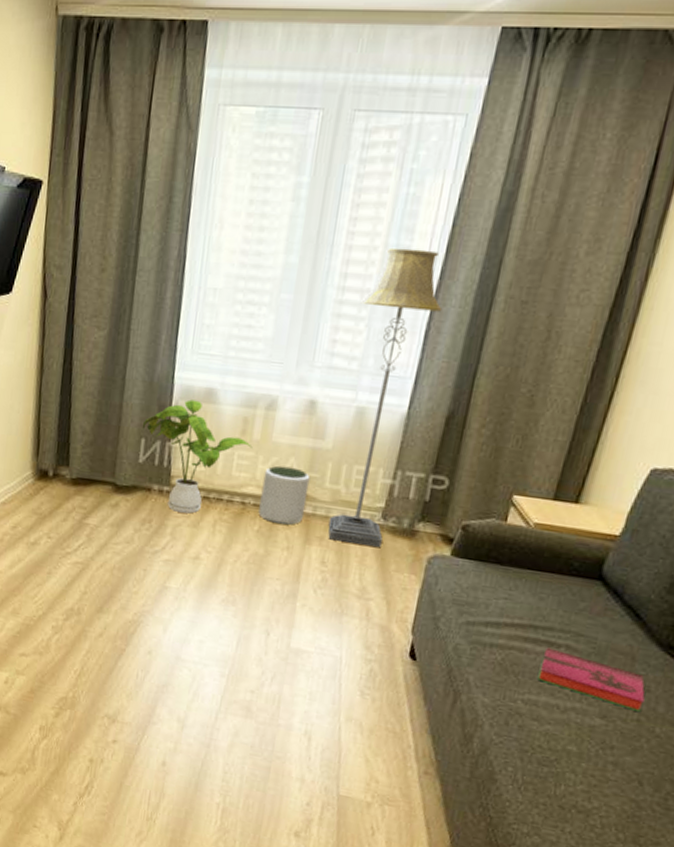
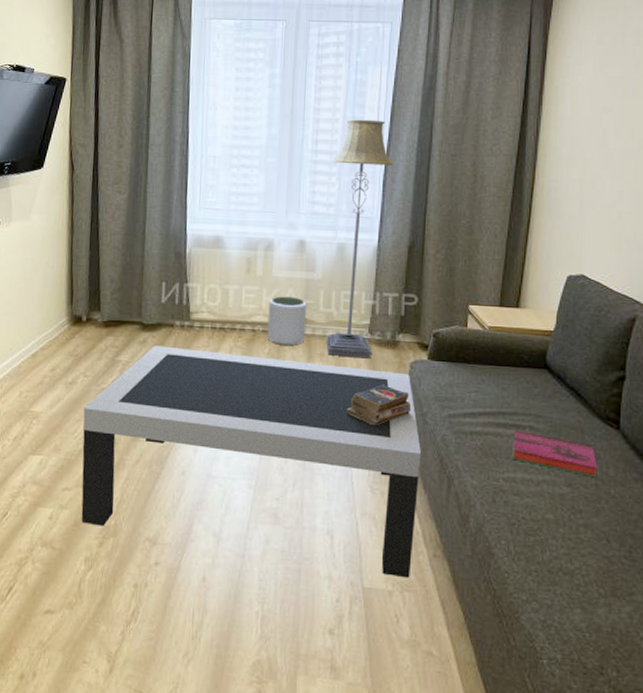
coffee table: none [38,510,427,793] -> present [81,345,421,579]
house plant: present [141,399,253,514] -> none [162,246,257,344]
books: none [342,579,422,626] -> present [346,384,412,426]

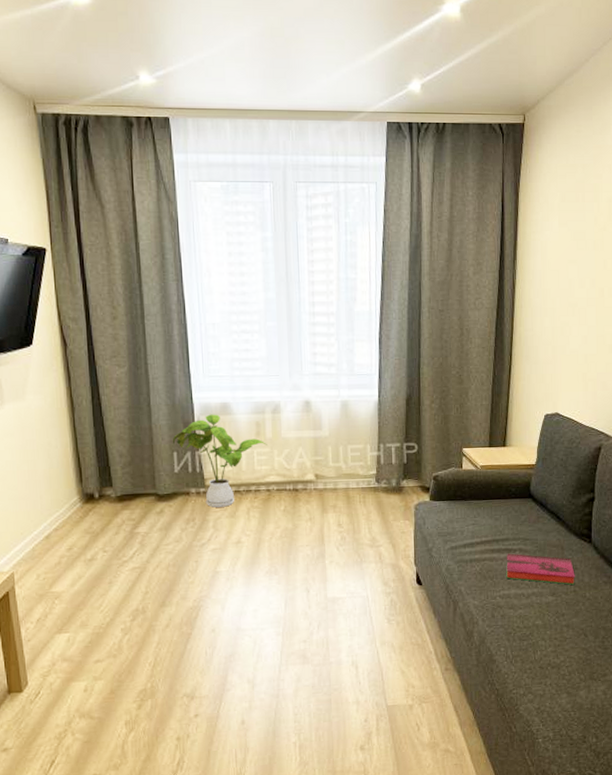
coffee table: present [81,345,421,579] -> none [106,514,430,692]
house plant: none [162,246,257,344] -> present [172,414,267,508]
plant pot: present [267,296,307,346] -> none [280,455,318,501]
floor lamp: present [326,119,394,359] -> none [328,280,388,506]
books: present [346,384,412,426] -> none [360,527,419,565]

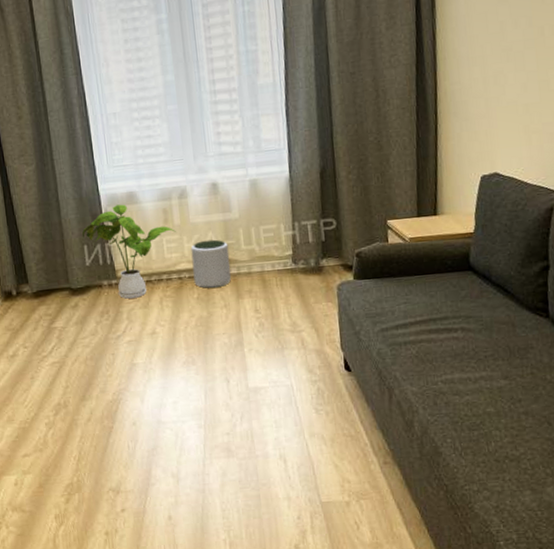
plant pot: none [280,455,318,501] -> present [190,239,231,288]
hardback book: present [506,553,575,585] -> none [446,333,531,367]

